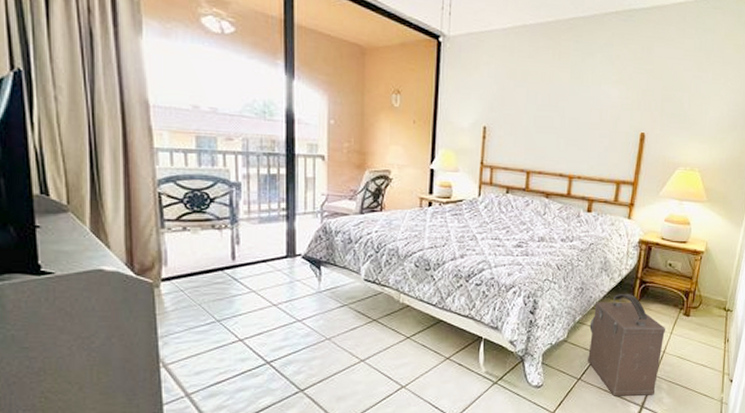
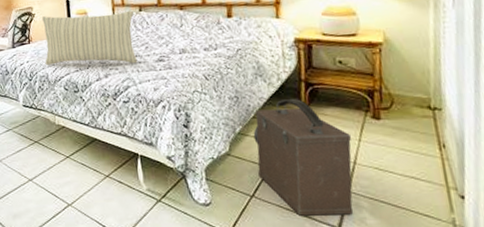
pillow: none [398,183,500,247] -> present [42,10,138,65]

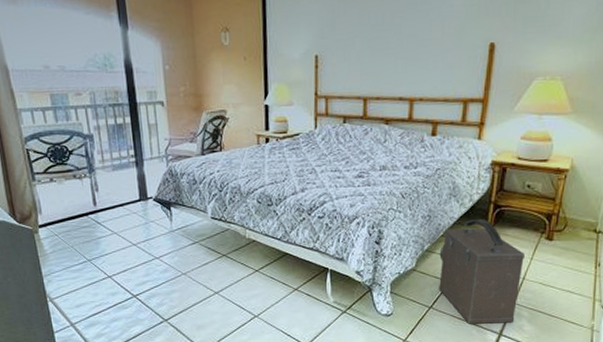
pillow: present [42,10,138,65] -> none [237,121,337,179]

